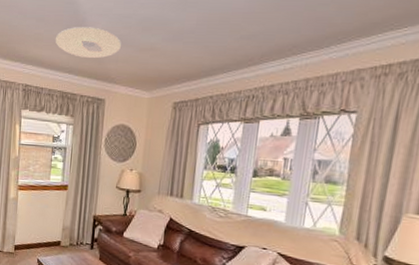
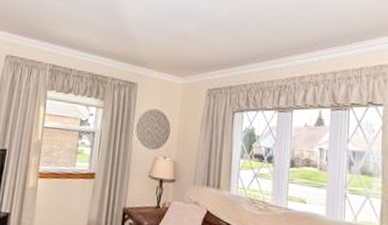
ceiling light: present [56,27,121,59] -> none [87,11,154,43]

